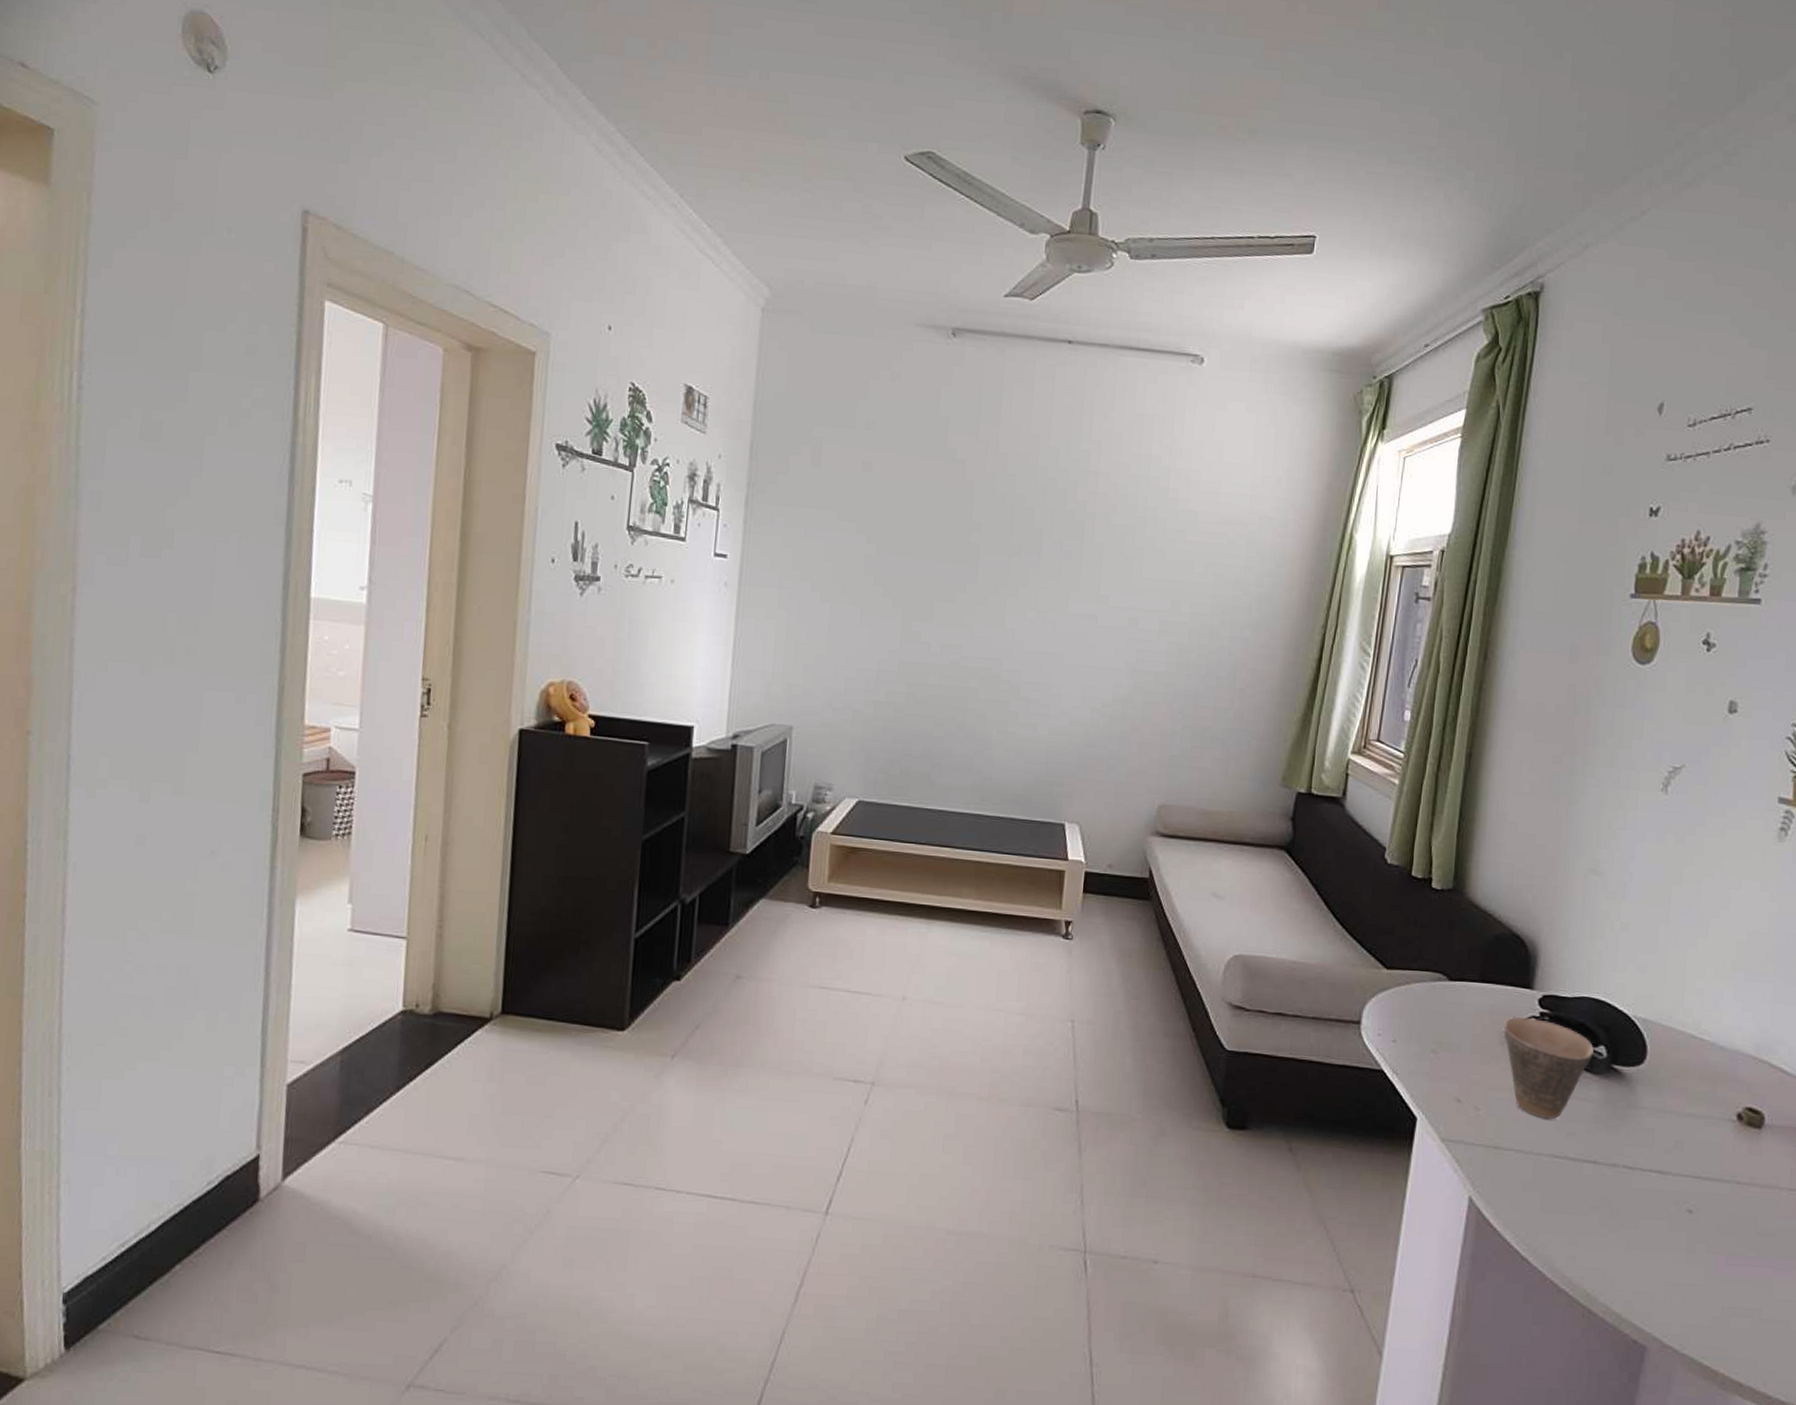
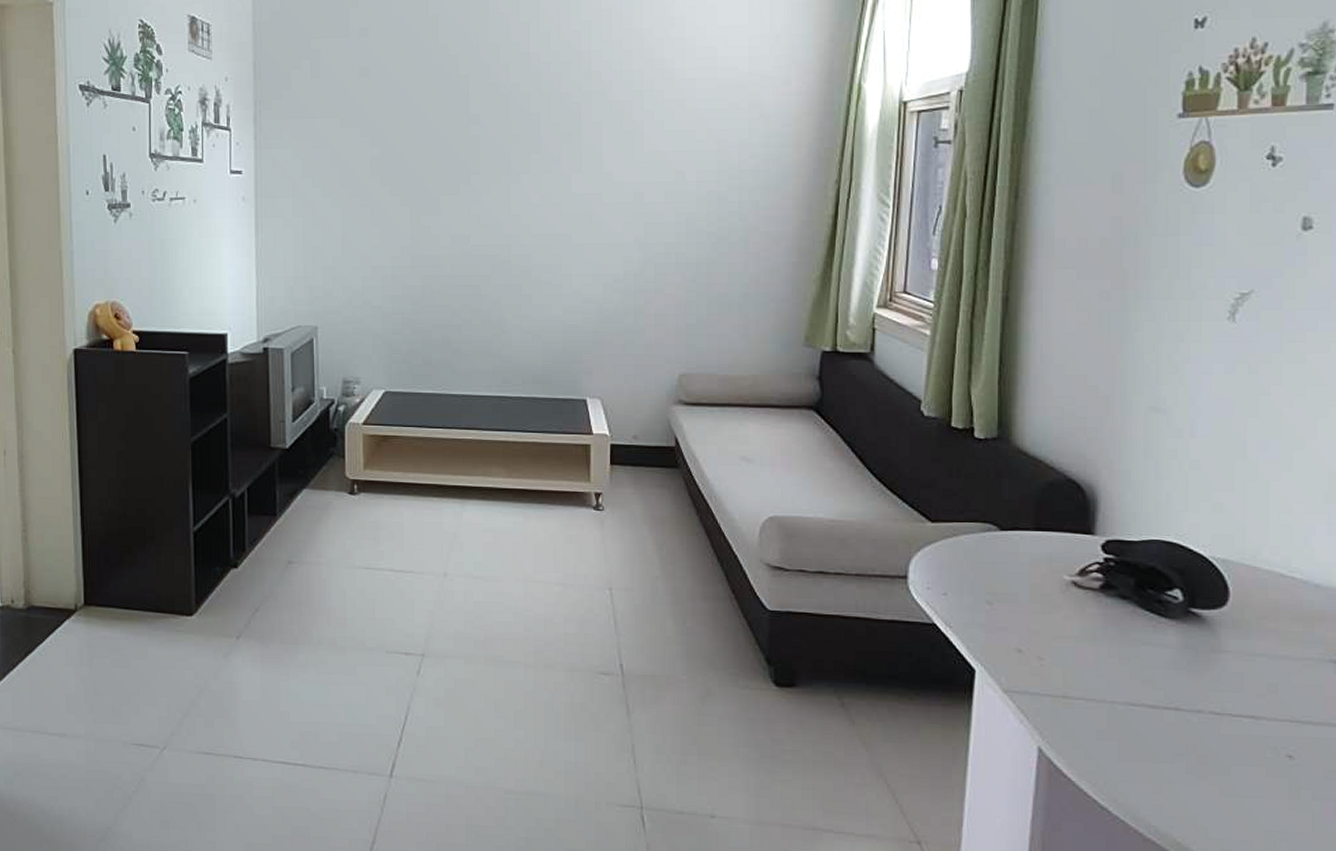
cup: present [1504,1016,1594,1120] -> none [1065,563,1167,667]

